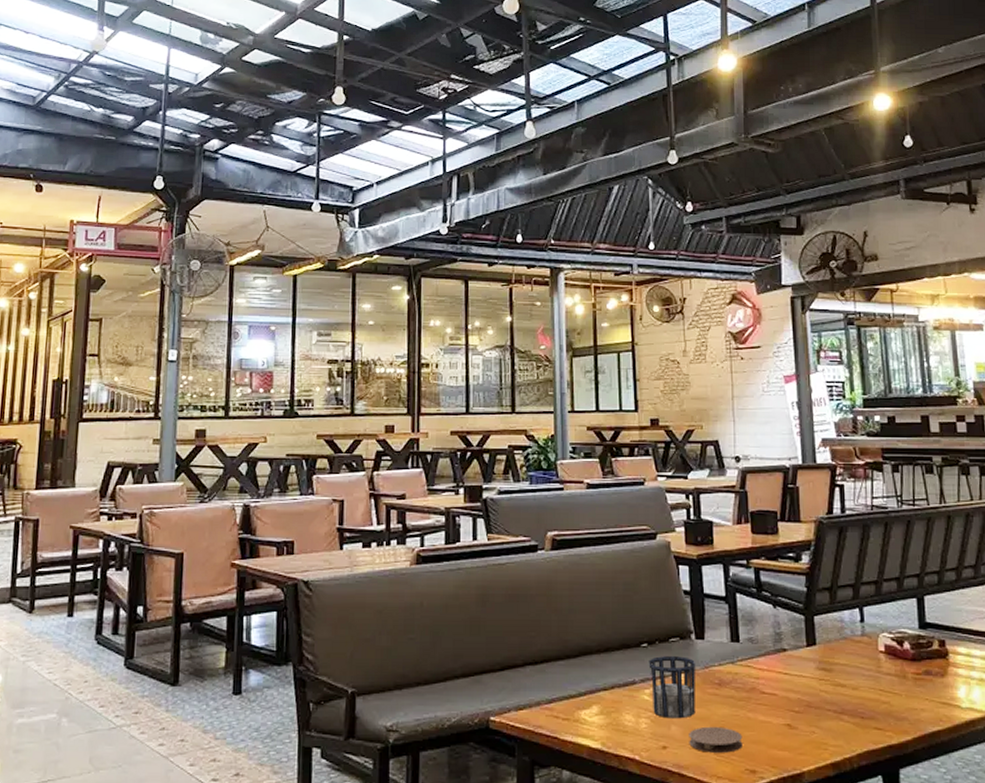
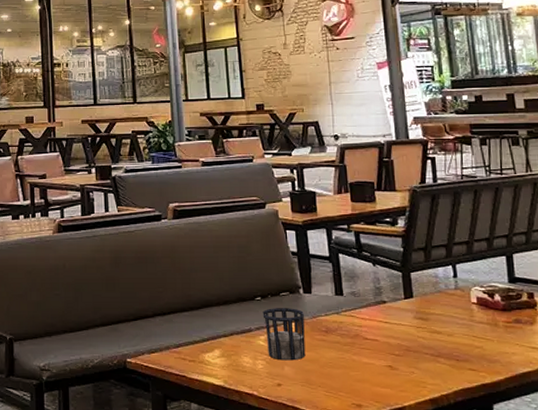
coaster: present [689,726,743,753] -> none [300,367,349,390]

